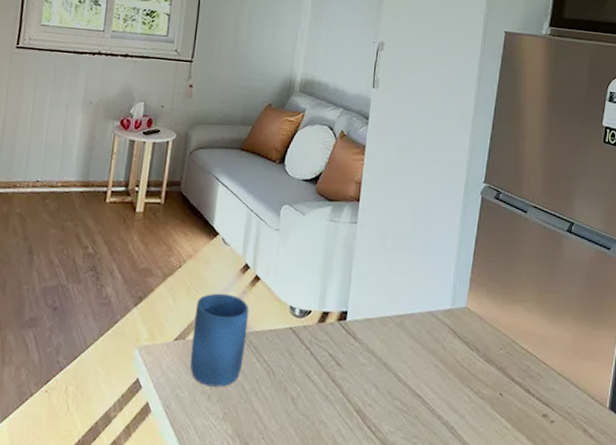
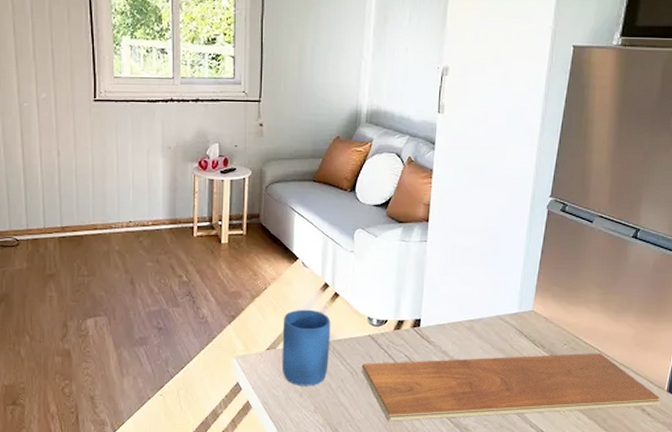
chopping board: none [279,360,603,436] -> present [361,353,661,422]

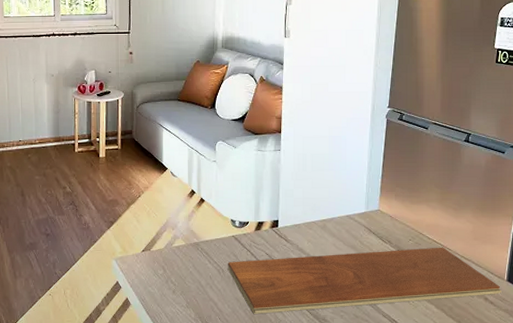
mug: present [282,309,331,386] -> none [155,214,199,284]

